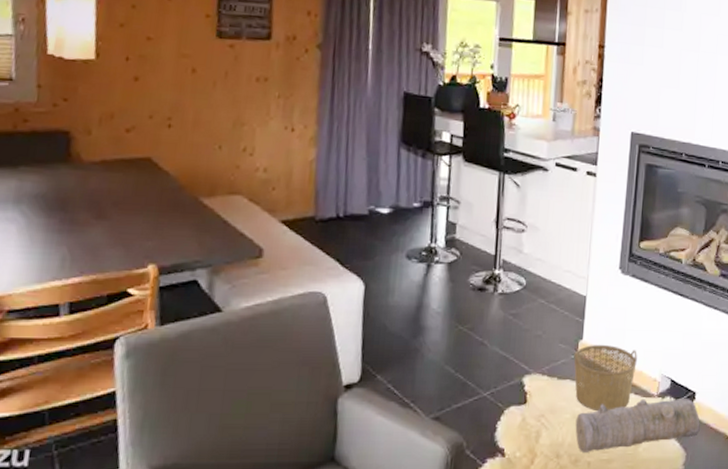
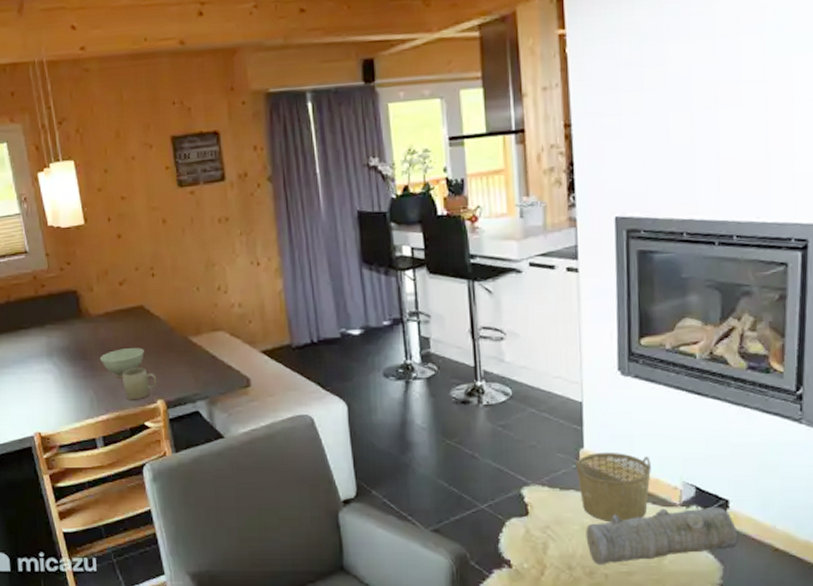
bowl: none [84,203,143,237] -> present [100,348,144,379]
mug: none [108,226,153,263] -> present [123,367,157,400]

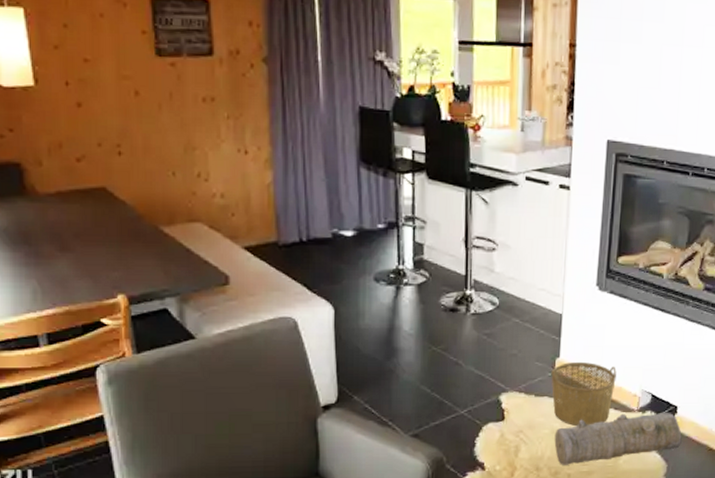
bowl: present [100,348,144,379] -> none [48,234,104,269]
mug: present [123,367,157,400] -> none [76,257,119,294]

